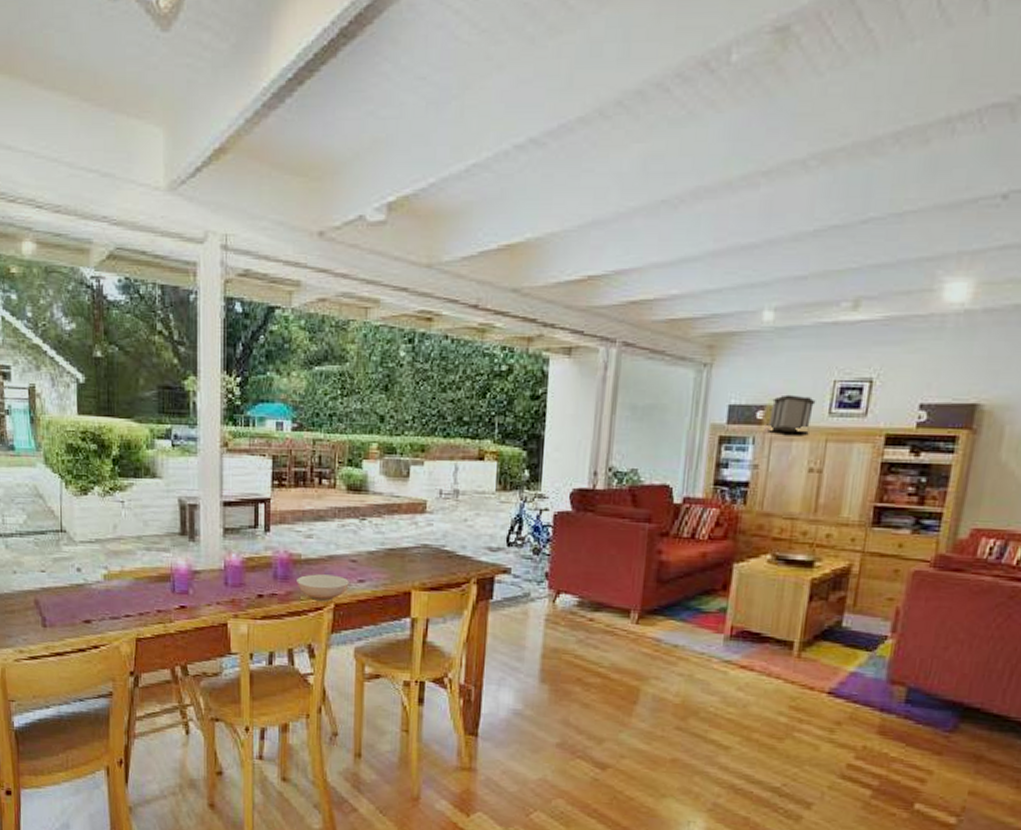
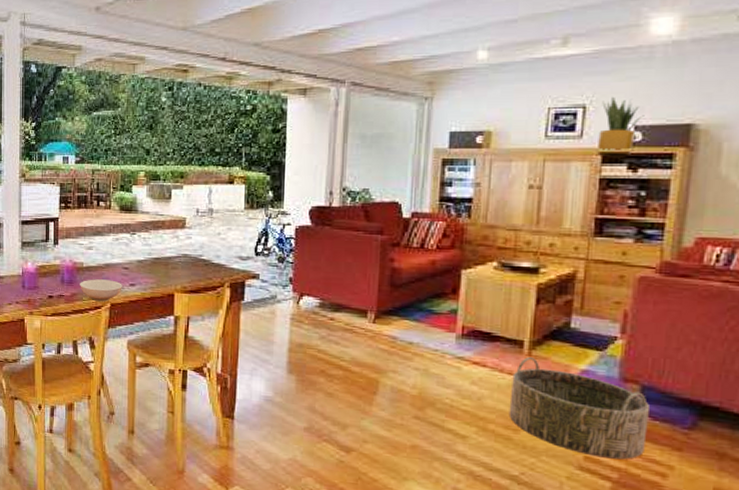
decorative box: present [766,394,816,437] -> none [486,121,532,157]
basket: none [774,658,914,766] -> present [508,356,649,460]
planter: none [881,371,931,440] -> present [597,97,645,158]

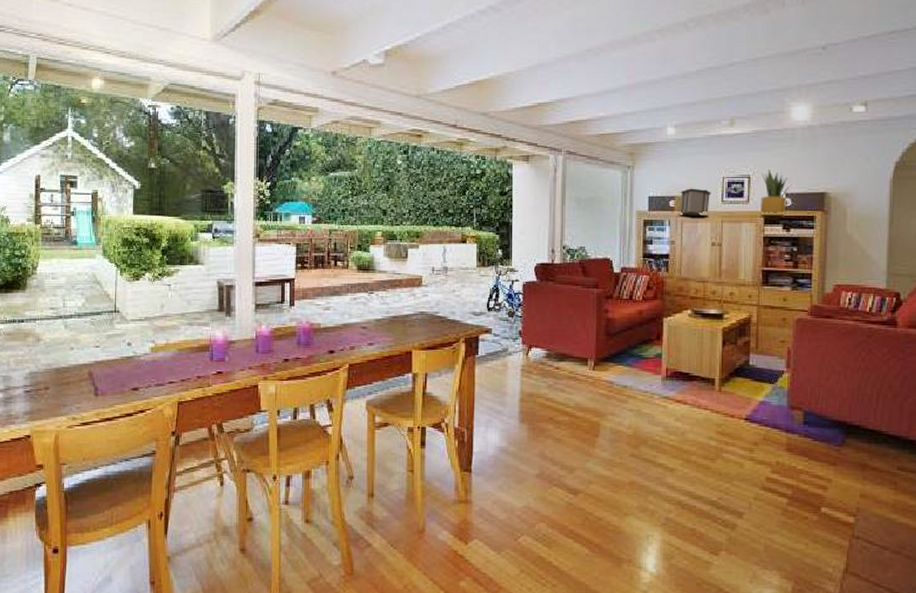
bowl: present [80,279,122,301] -> none [317,340,361,362]
decorative box: none [486,121,532,157] -> present [678,188,711,219]
basket: present [508,356,649,460] -> none [706,392,811,478]

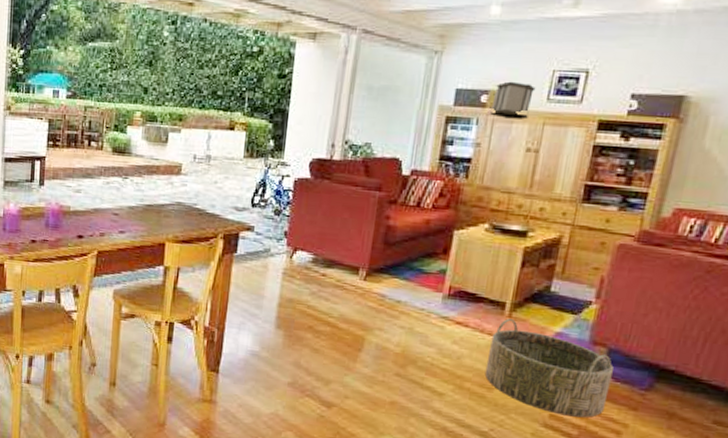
basket: none [706,392,811,478] -> present [484,318,614,418]
planter: present [760,170,792,219] -> none [594,64,642,126]

